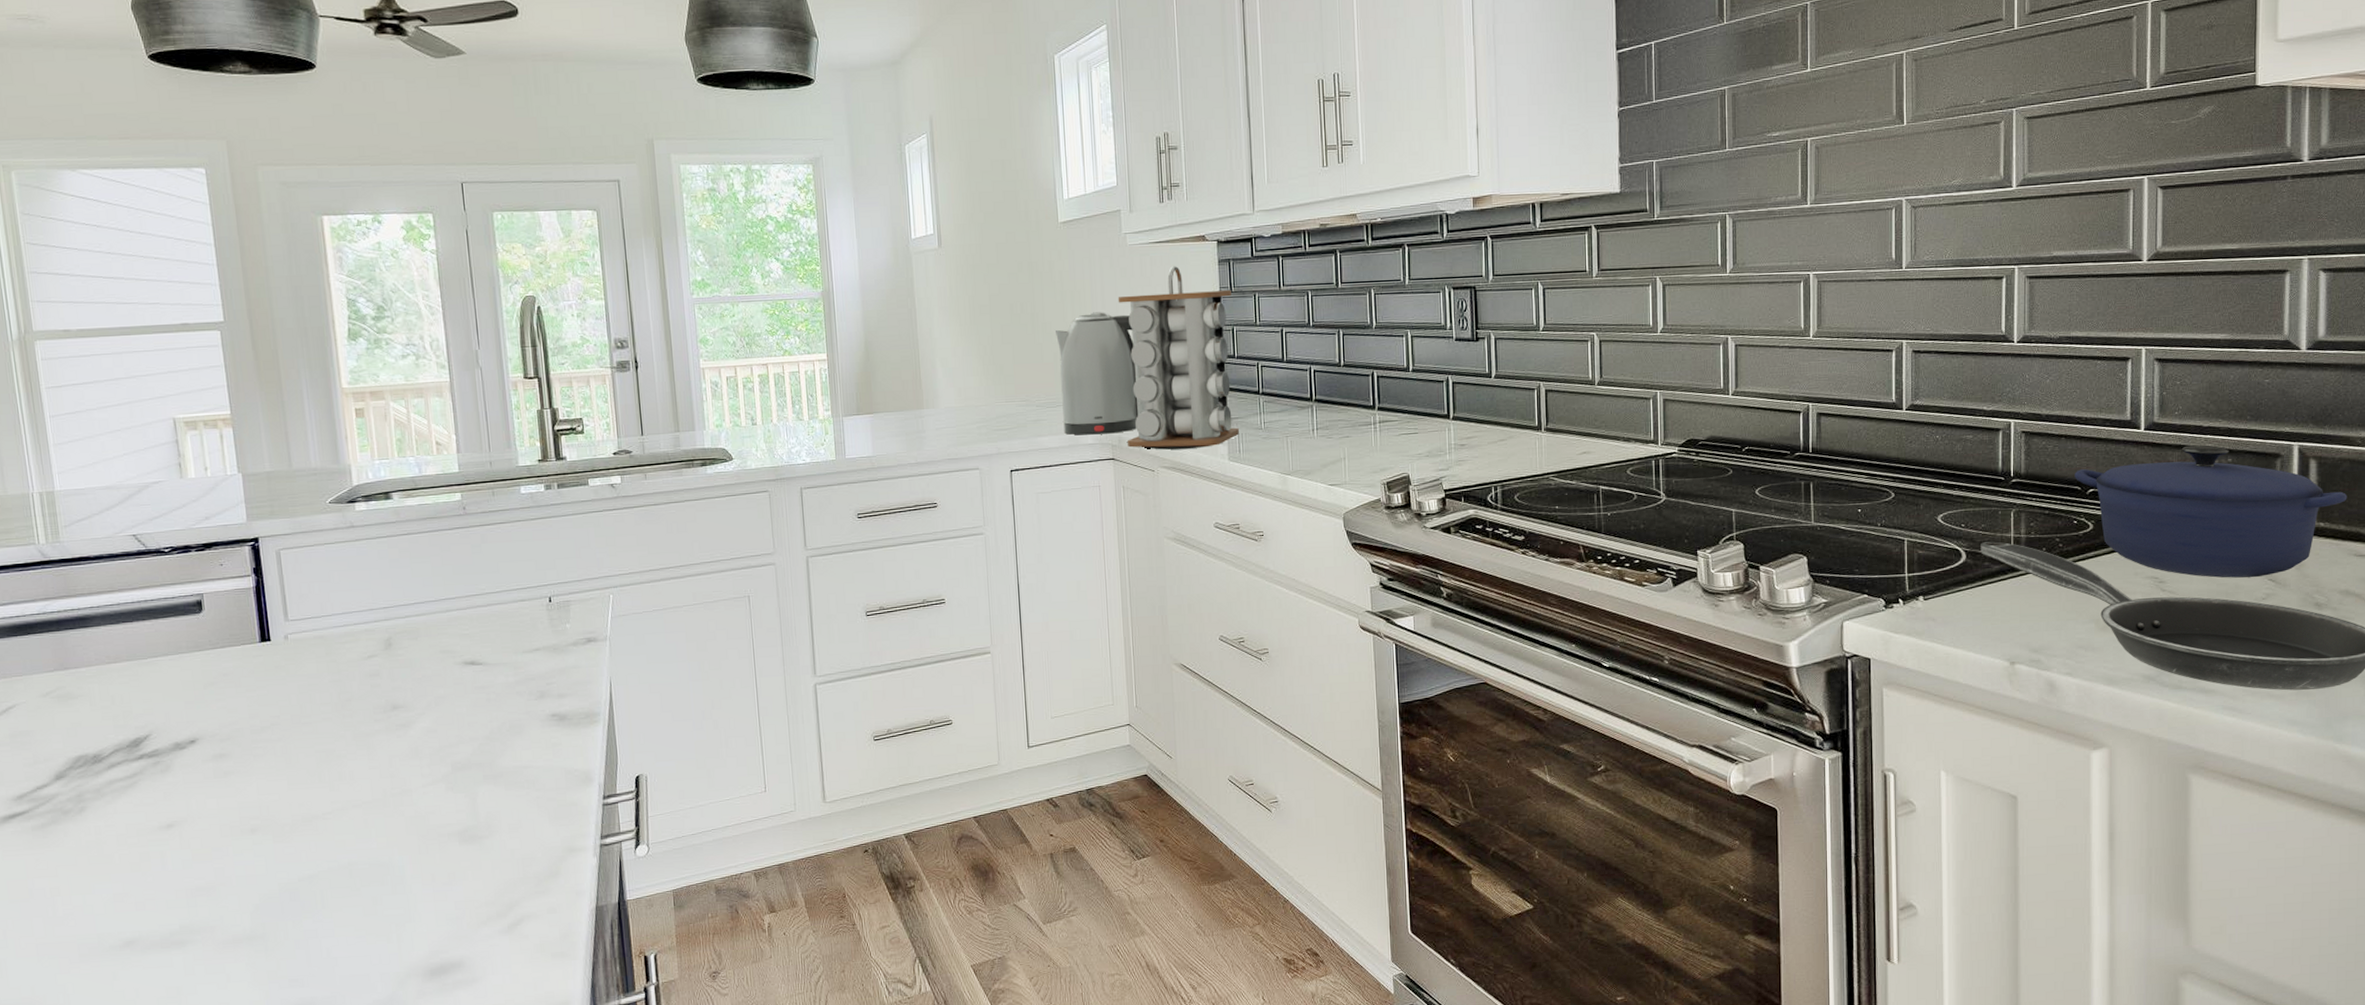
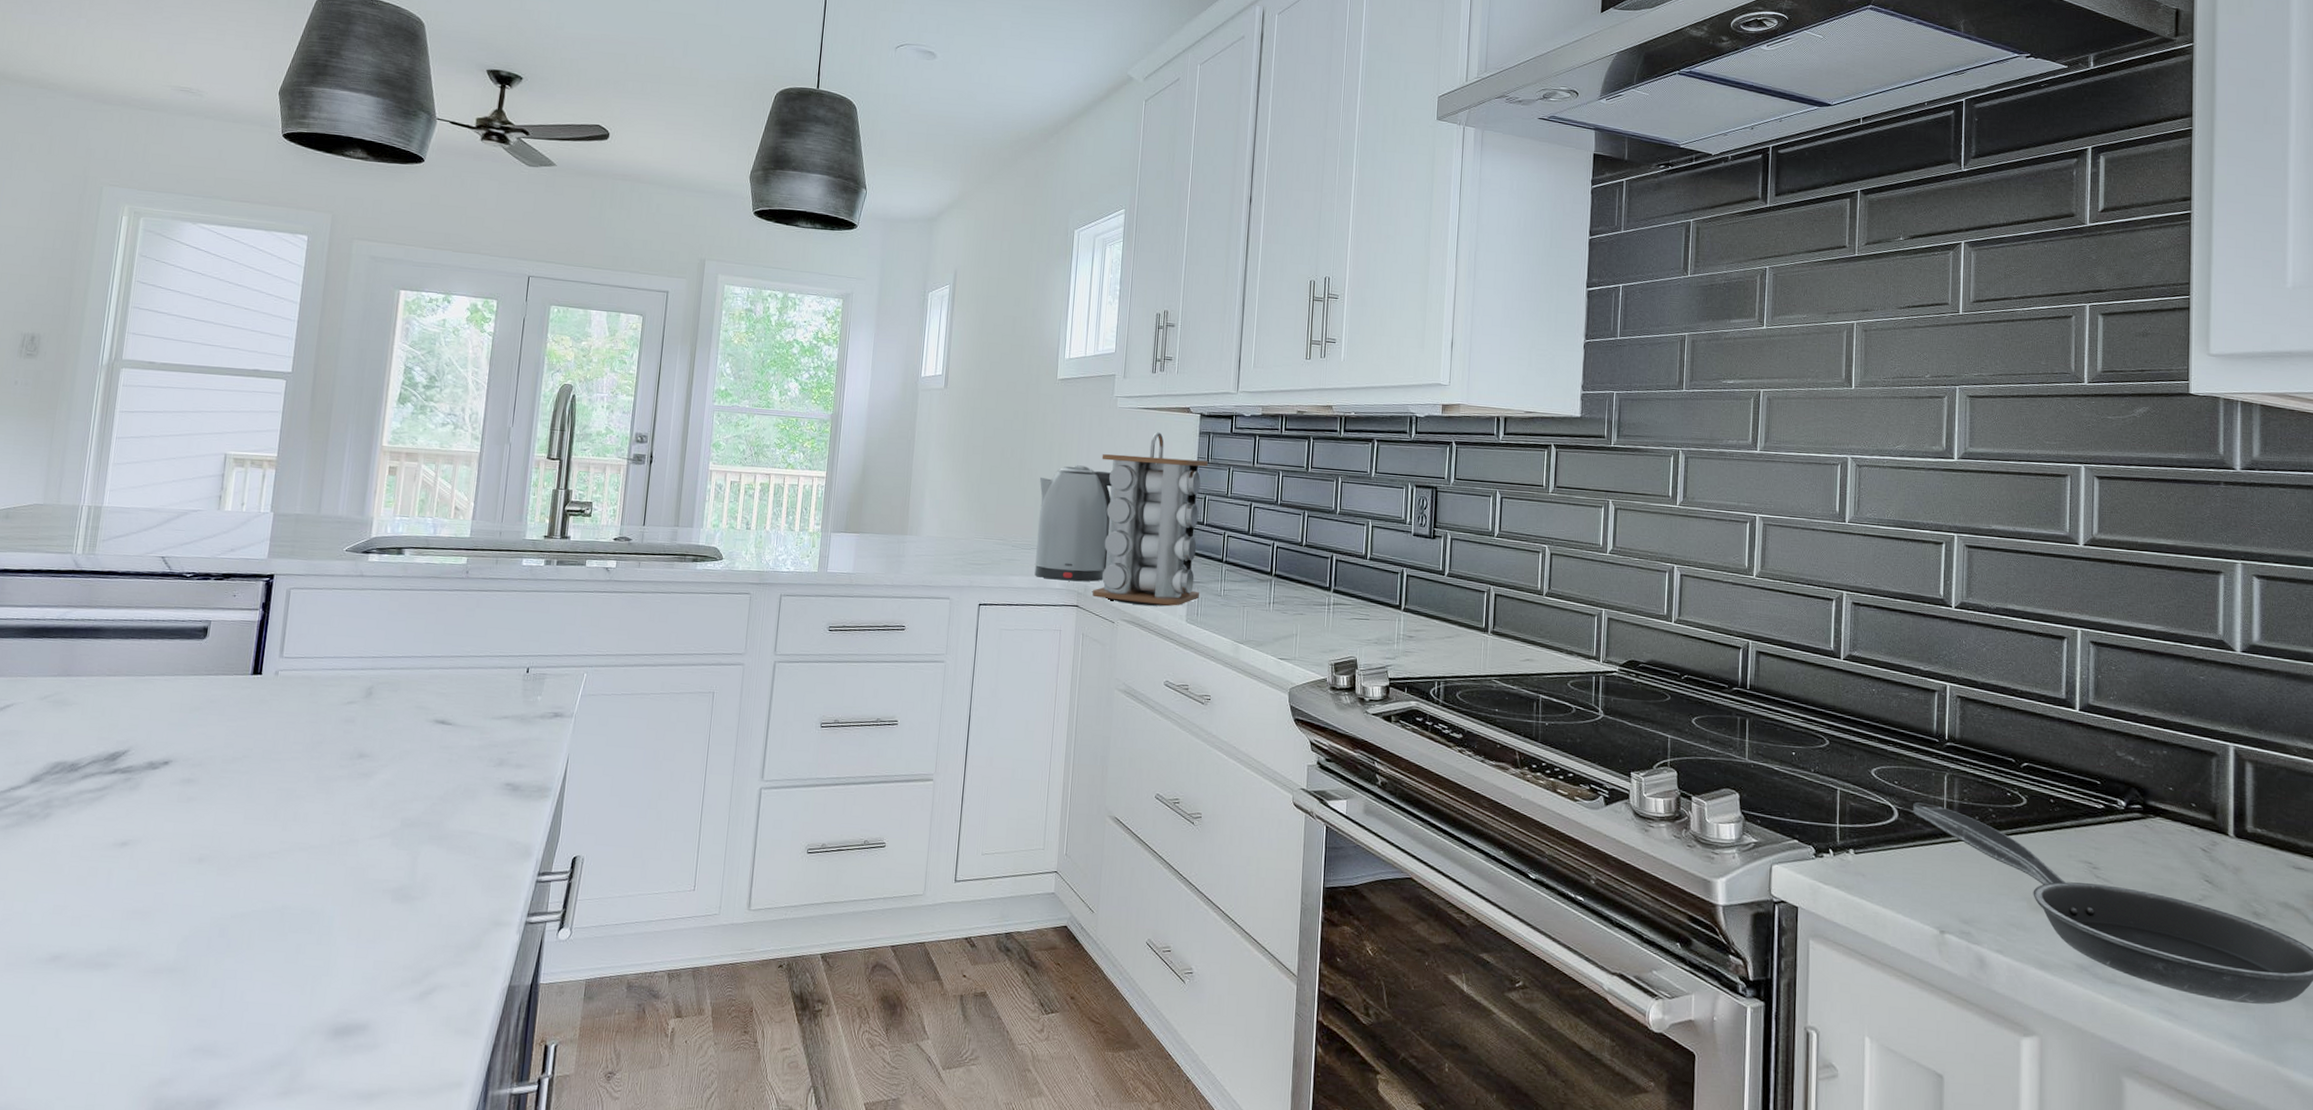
cooking pot: present [2074,445,2347,578] -> none [2009,732,2285,876]

